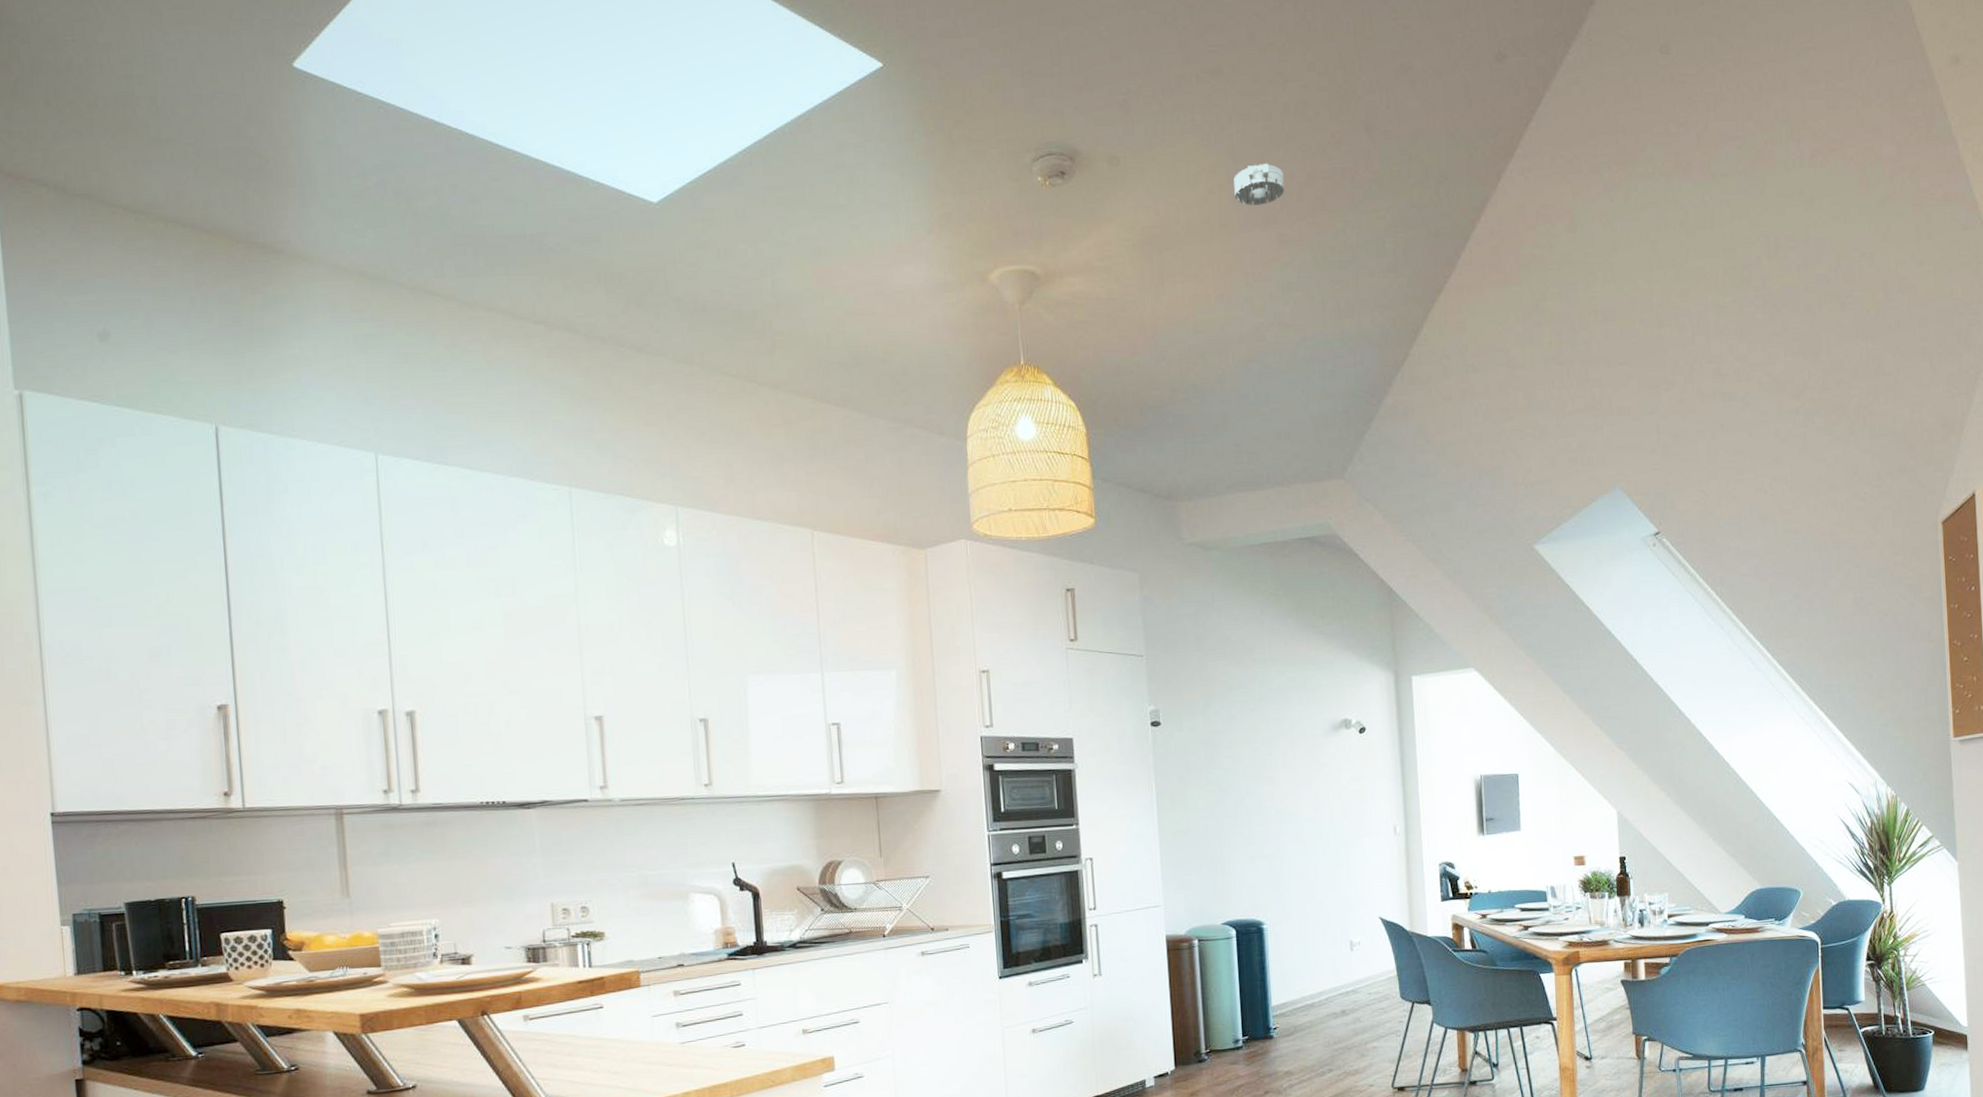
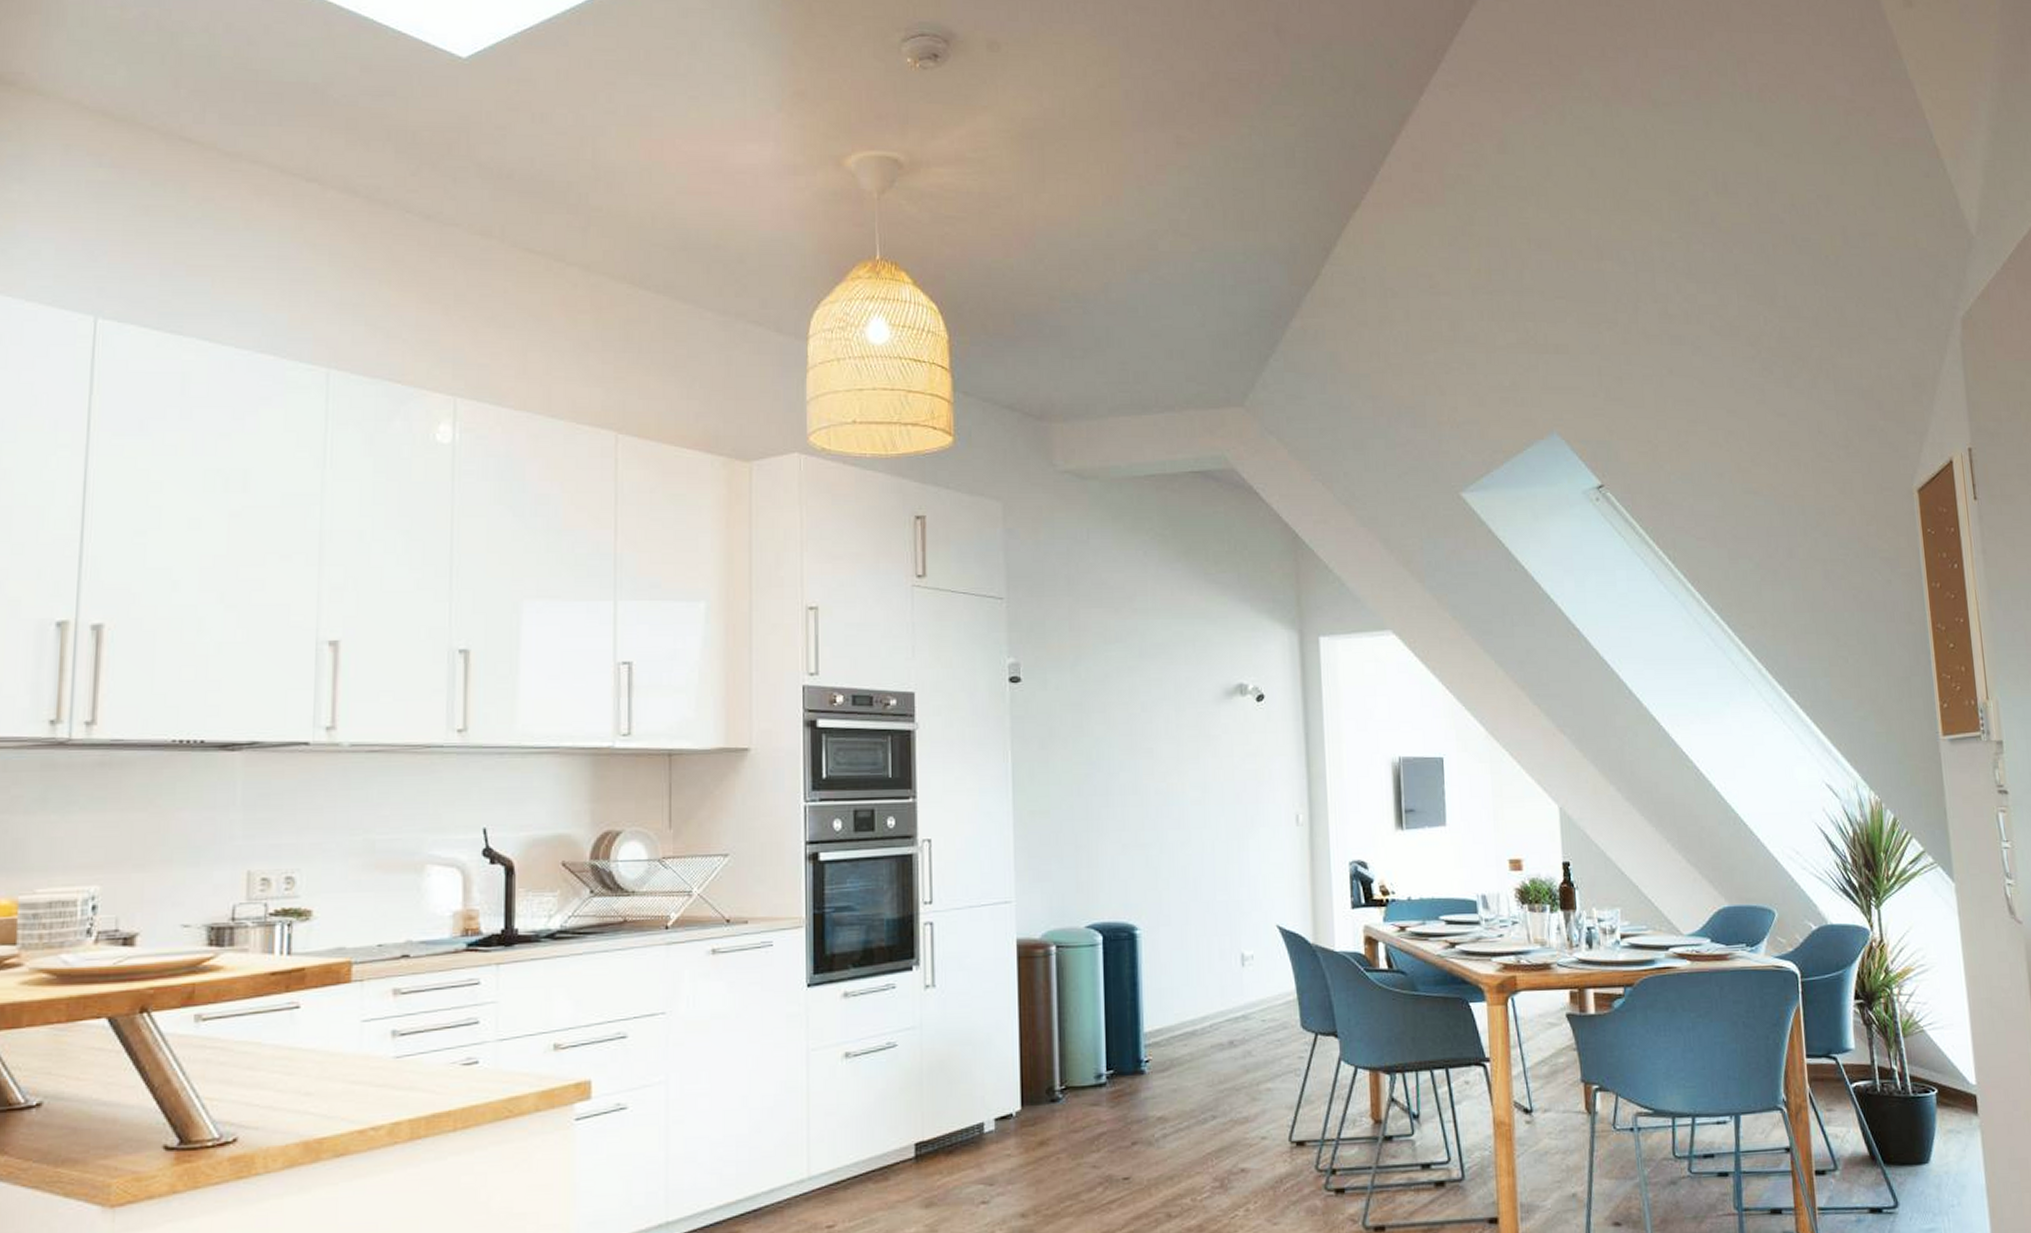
smoke detector: present [1234,163,1284,206] -> none [1128,59,1184,104]

